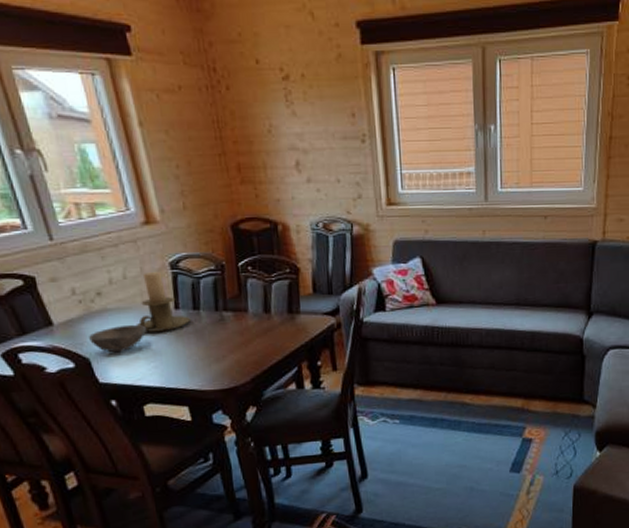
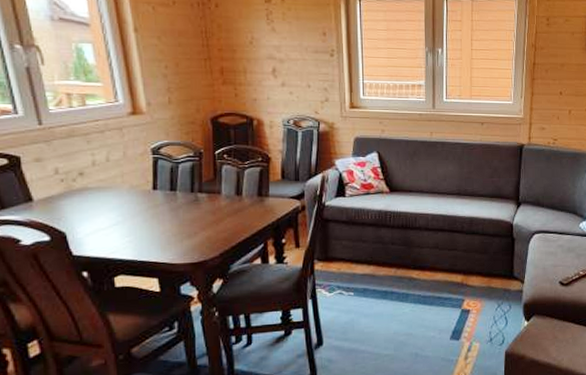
bowl: present [89,324,147,353] -> none [67,202,125,228]
candle holder: present [136,272,191,332] -> none [114,157,168,210]

